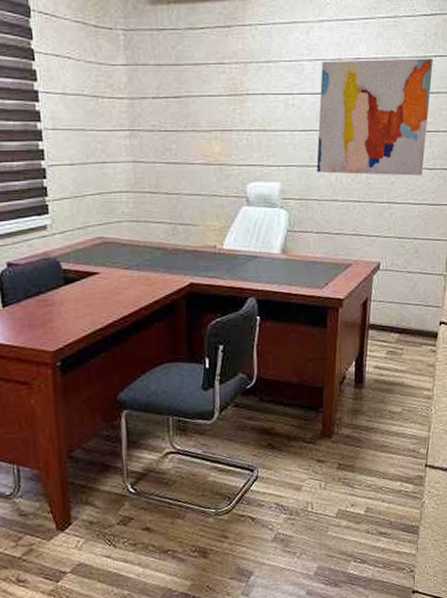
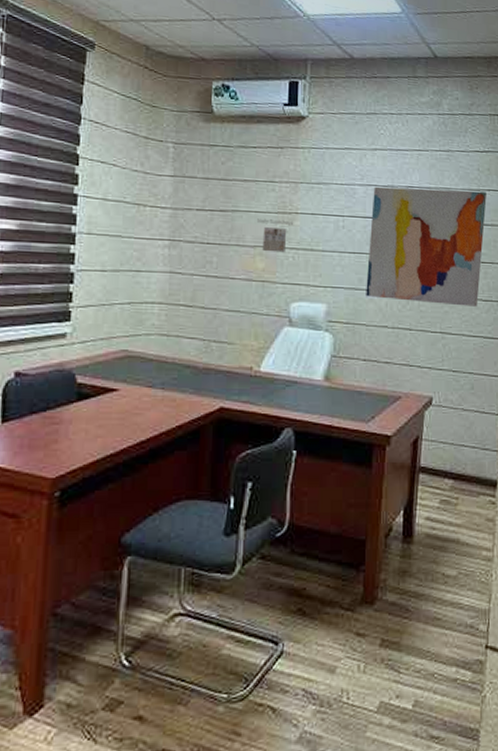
calendar: none [210,102,245,135] -> present [257,218,293,253]

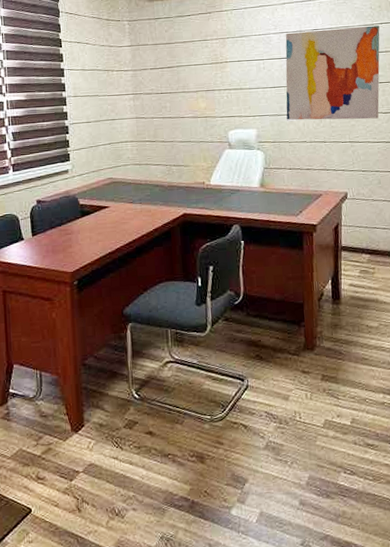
calendar: present [257,218,293,253] -> none [197,69,224,95]

